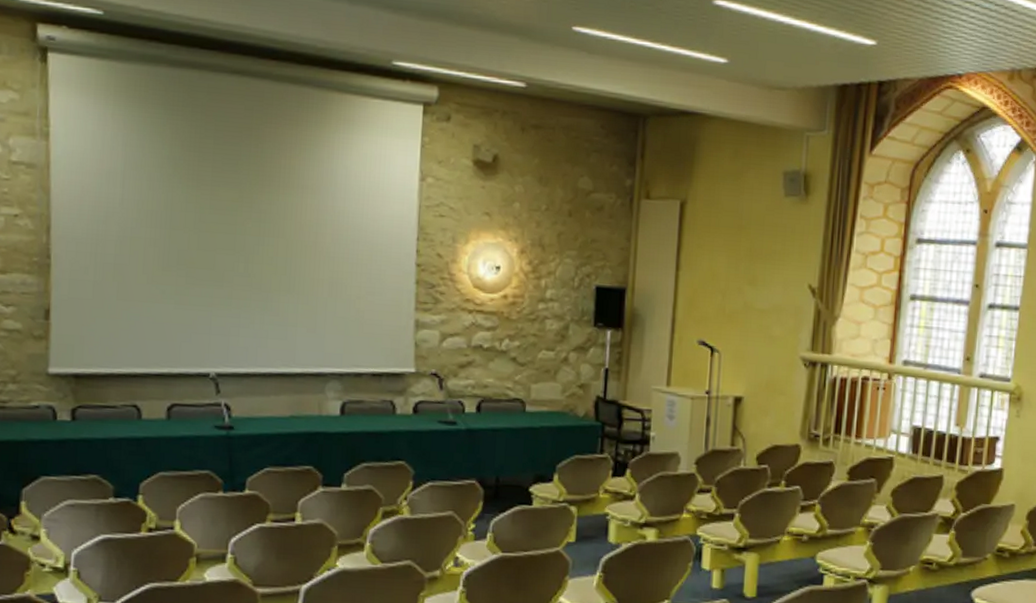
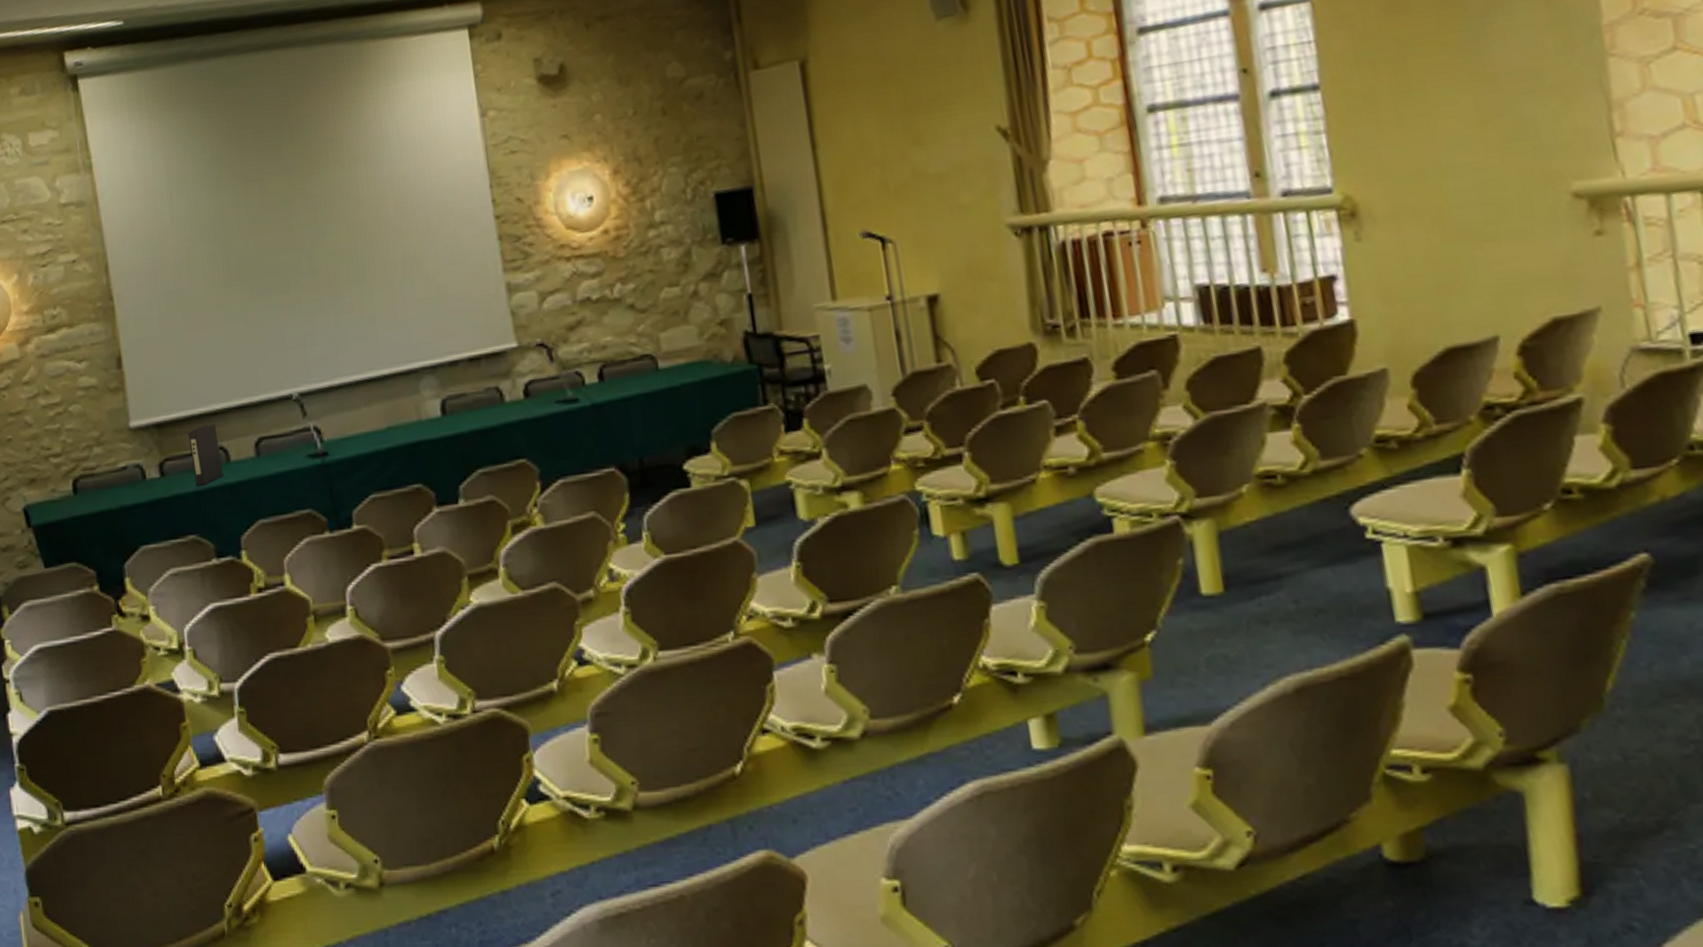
binder: none [104,384,134,436] -> present [188,424,223,487]

